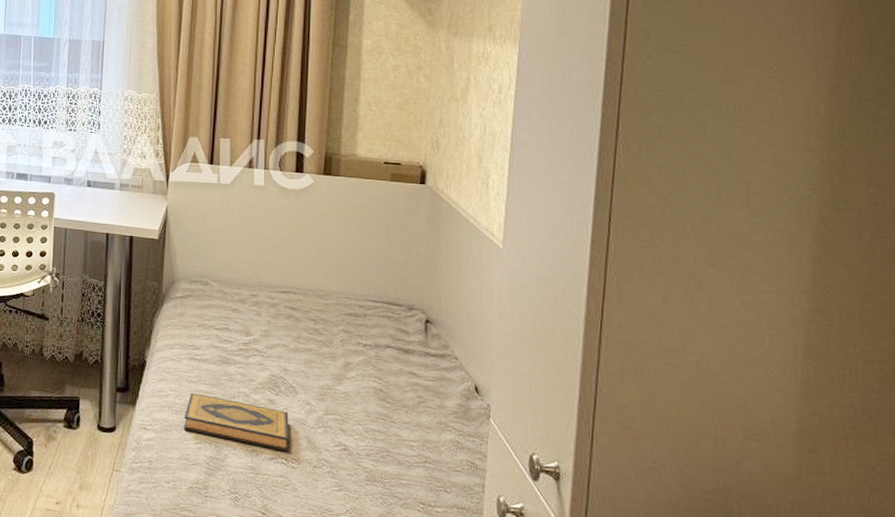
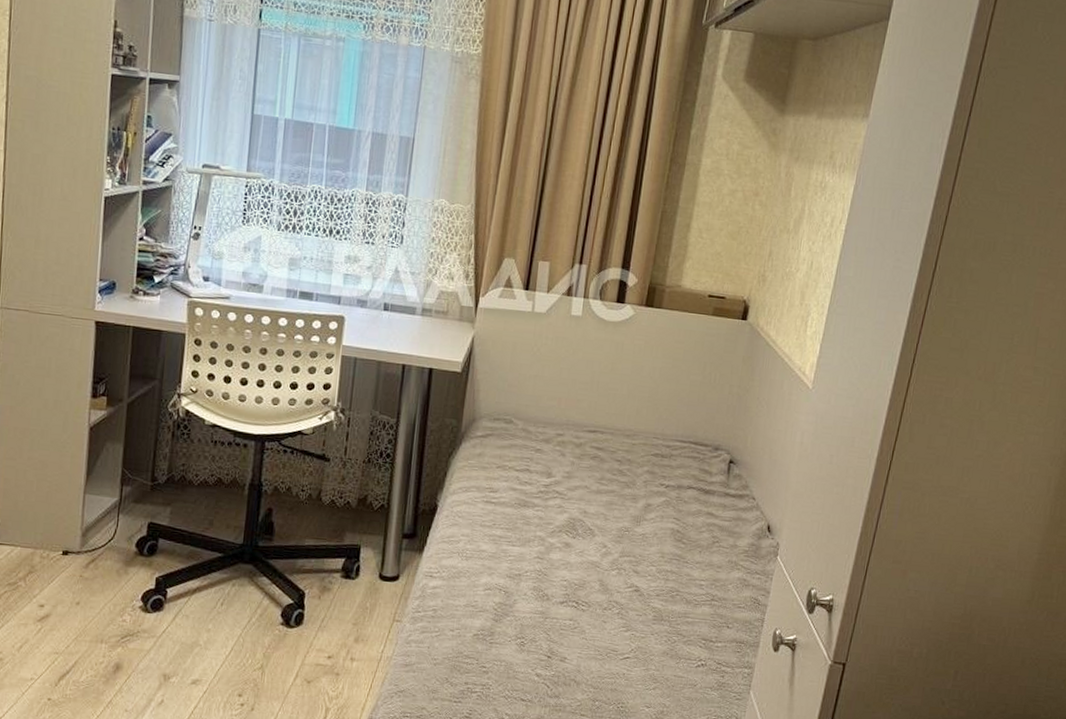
hardback book: present [183,393,289,452] -> none [472,538,584,595]

